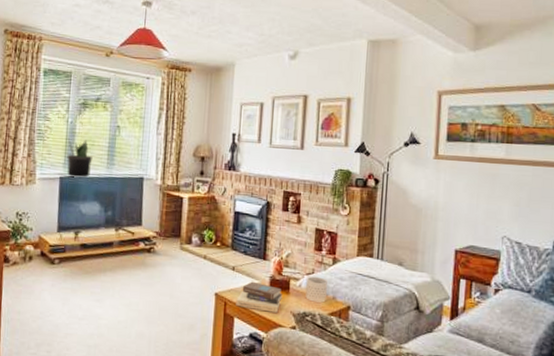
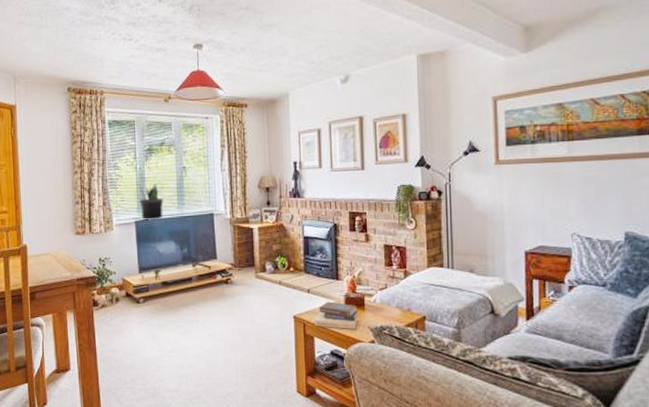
mug: present [305,276,329,304] -> none [380,291,402,317]

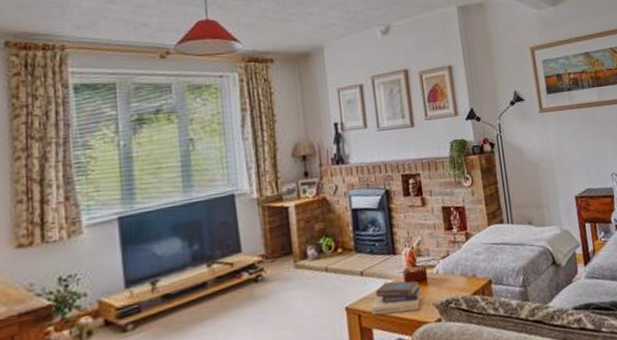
planter: present [139,184,164,220] -> none [123,163,162,214]

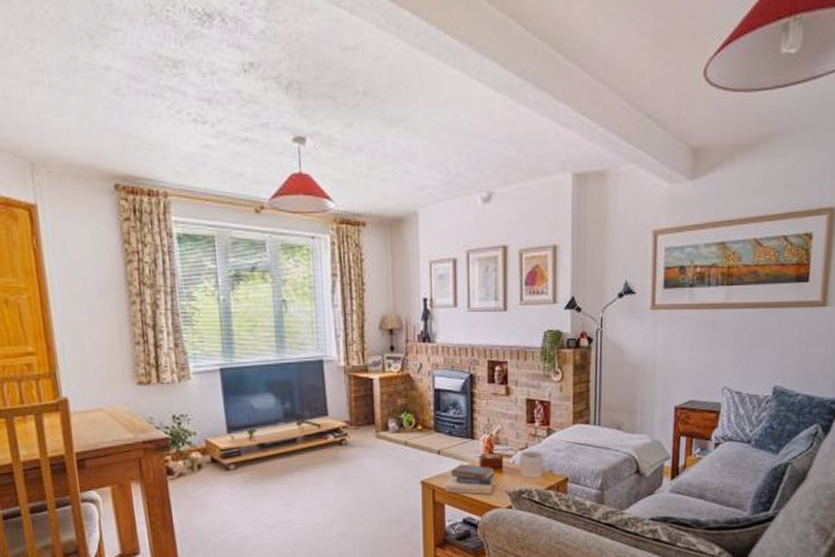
mug: none [443,257,467,287] -> present [520,451,544,479]

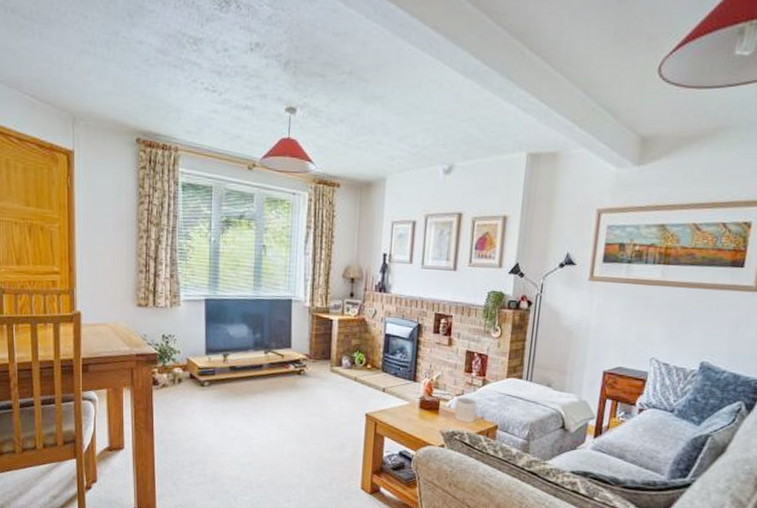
books: present [445,464,495,494] -> none [386,402,432,432]

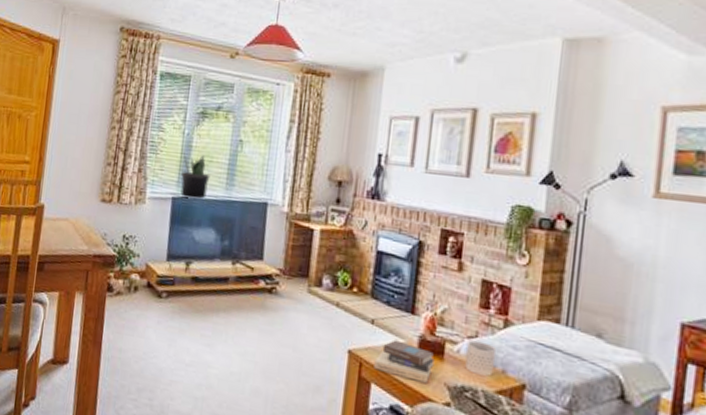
planter: none [212,259,238,300] -> present [180,153,210,200]
books: none [386,402,432,432] -> present [374,339,435,383]

